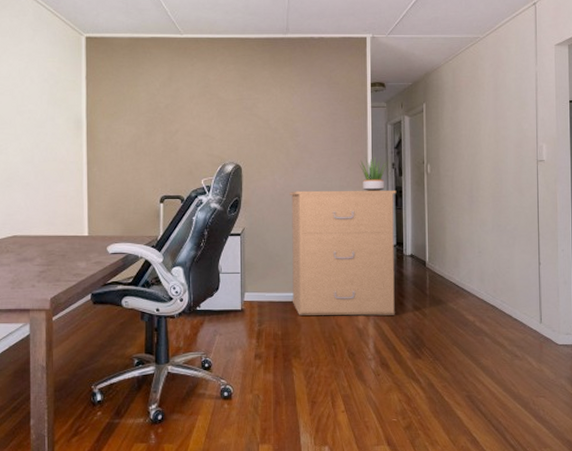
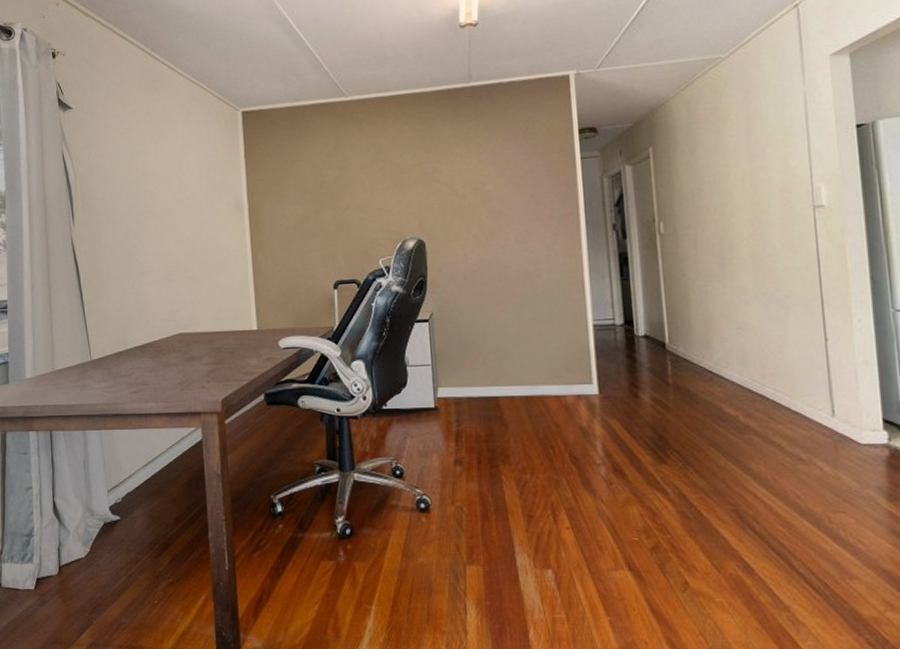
filing cabinet: present [289,190,397,316] -> none [484,257,628,413]
potted plant: present [358,157,389,192] -> none [568,218,609,261]

